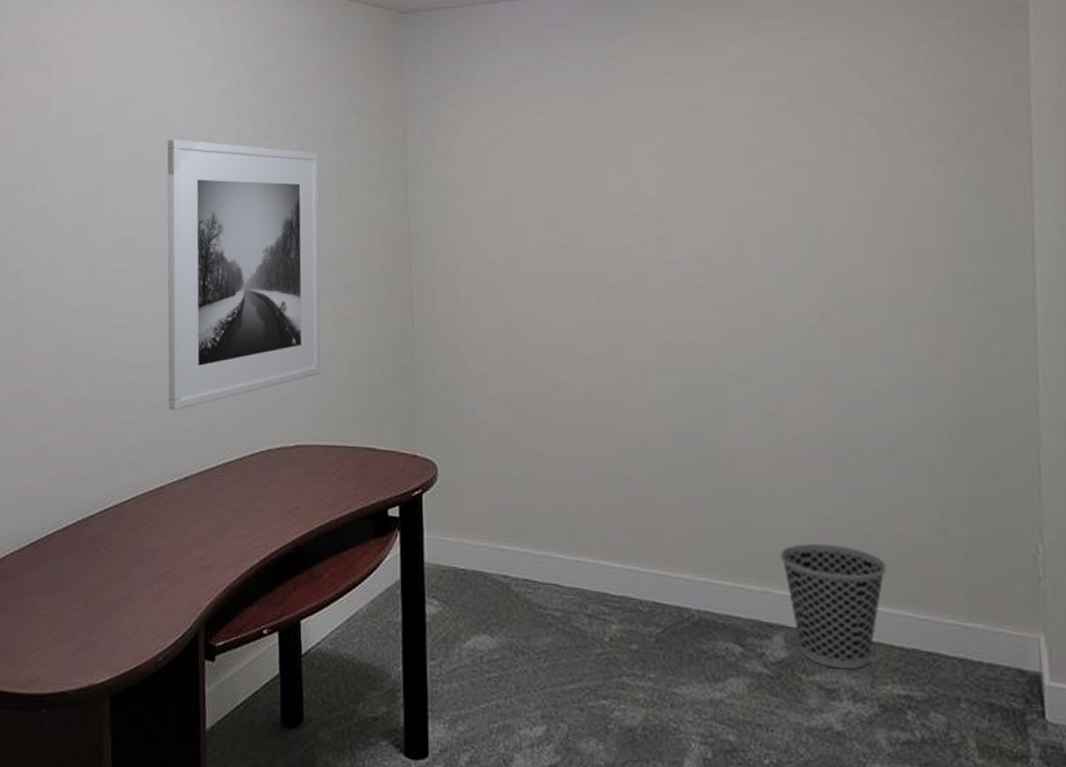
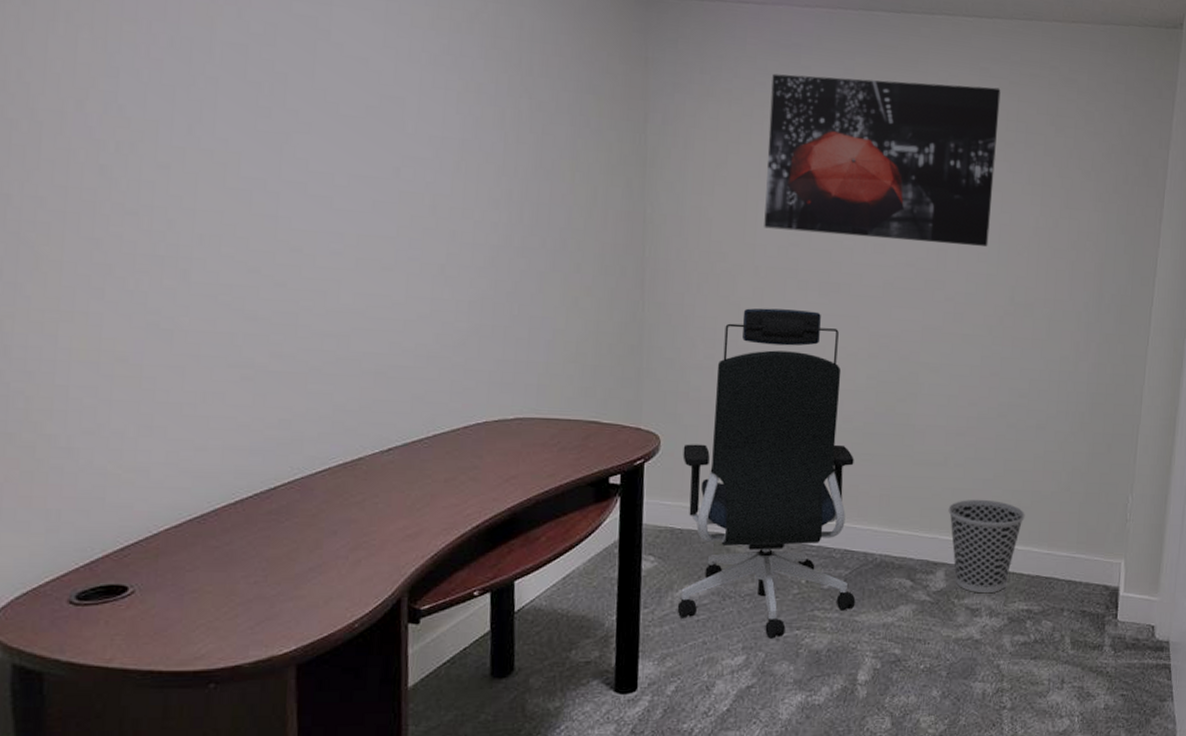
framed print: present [167,139,321,411] -> none [369,92,552,382]
office chair: none [462,318,673,708] -> present [677,308,856,639]
wall art: none [529,46,796,232] -> present [764,73,1001,246]

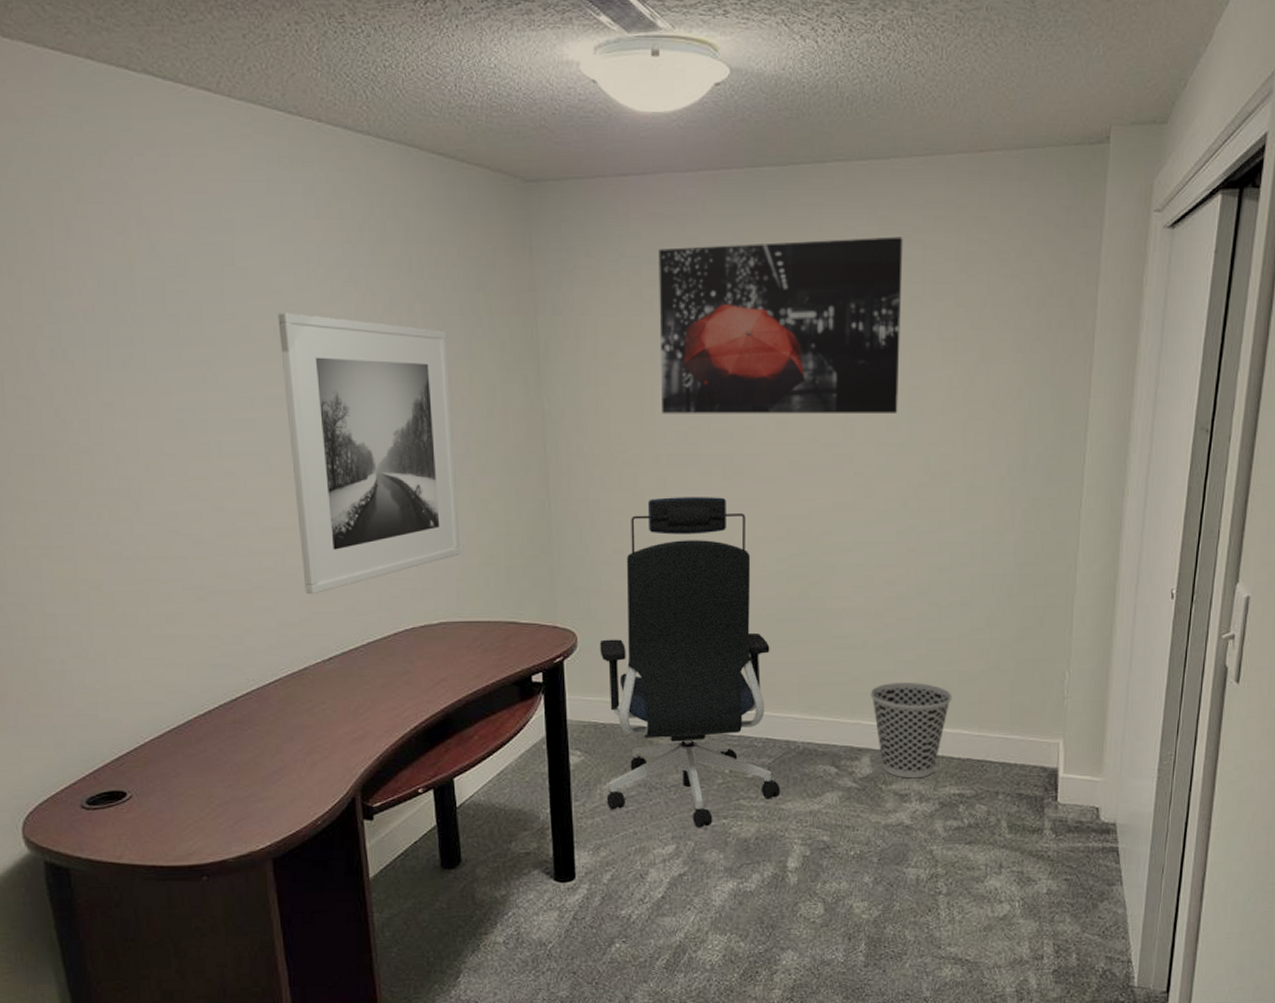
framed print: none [369,92,552,382] -> present [277,313,461,595]

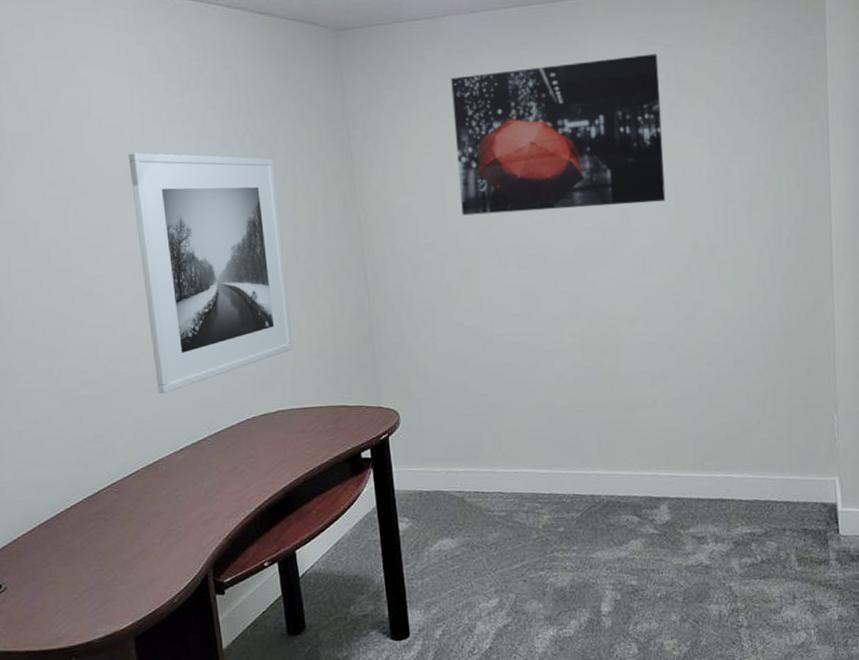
office chair: present [600,497,781,828] -> none [420,283,590,581]
wastebasket: present [870,682,952,779] -> none [663,434,736,522]

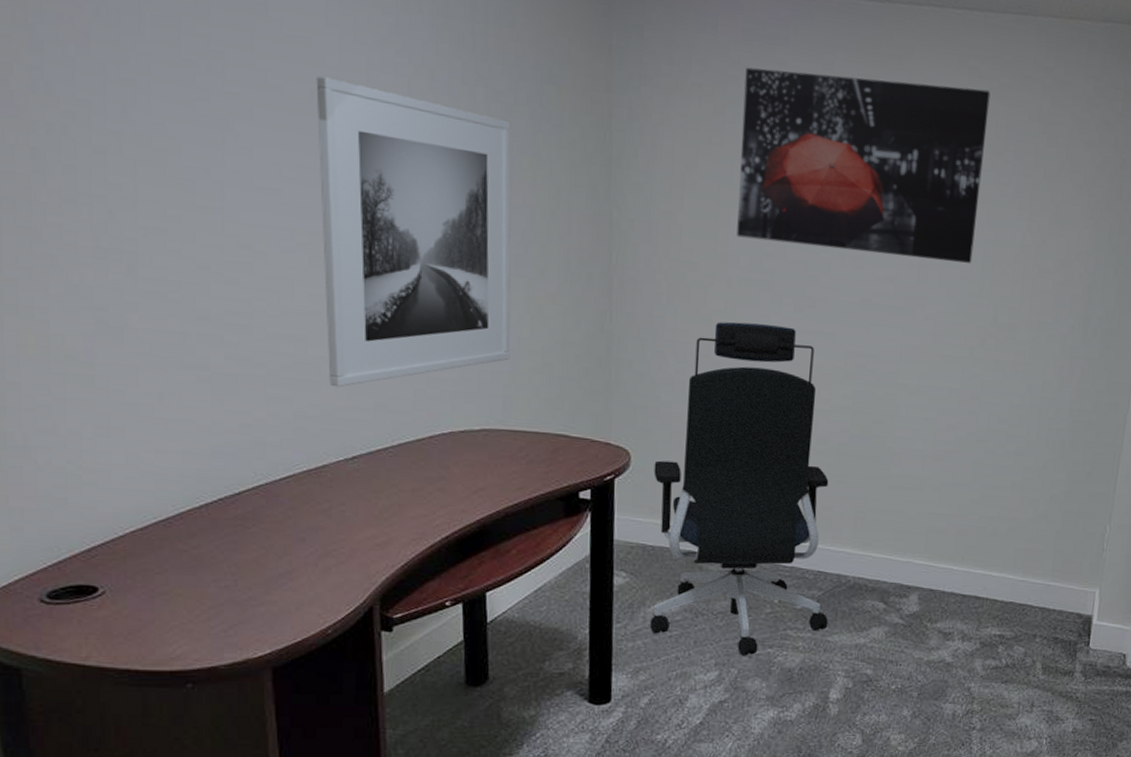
office chair: none [420,283,590,581] -> present [649,322,829,656]

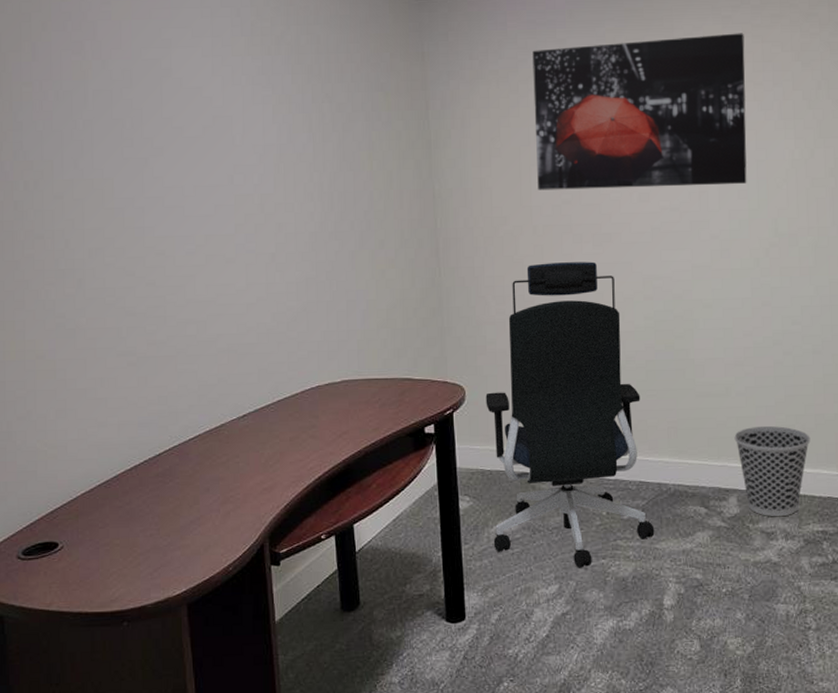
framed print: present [316,76,511,388] -> none [206,115,361,359]
wastebasket: none [923,524,1001,618] -> present [734,425,811,517]

